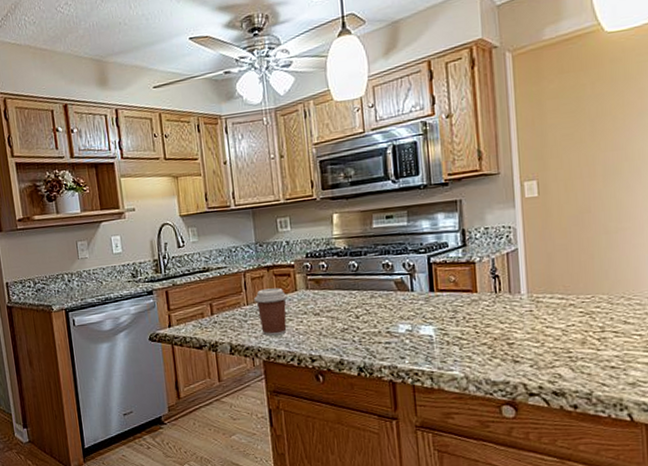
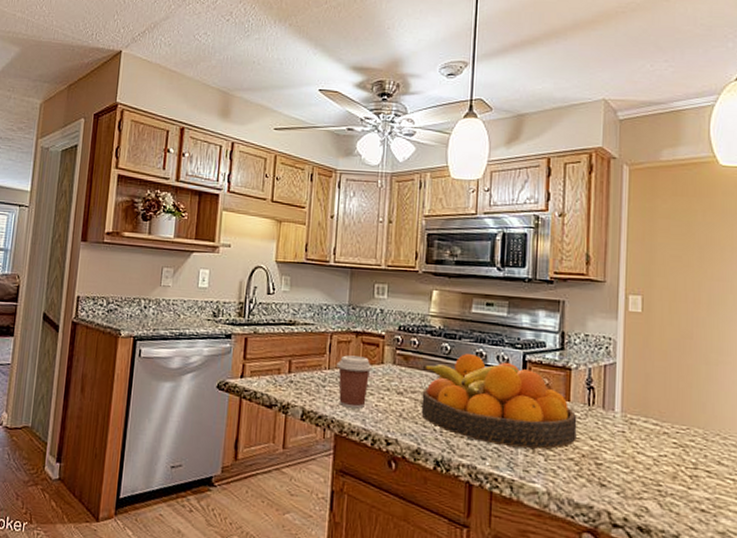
fruit bowl: none [334,266,487,344] -> present [421,354,577,450]

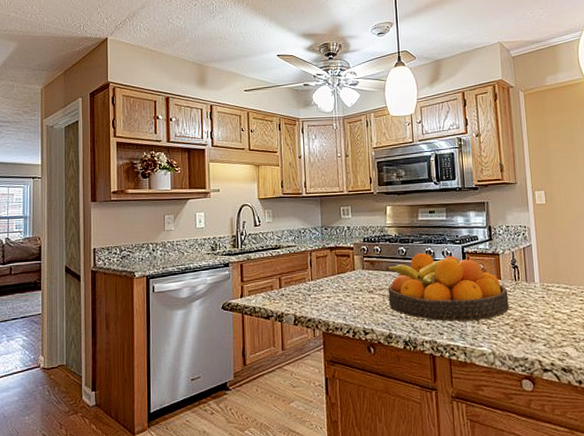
coffee cup: present [337,355,373,409] -> none [318,267,347,309]

